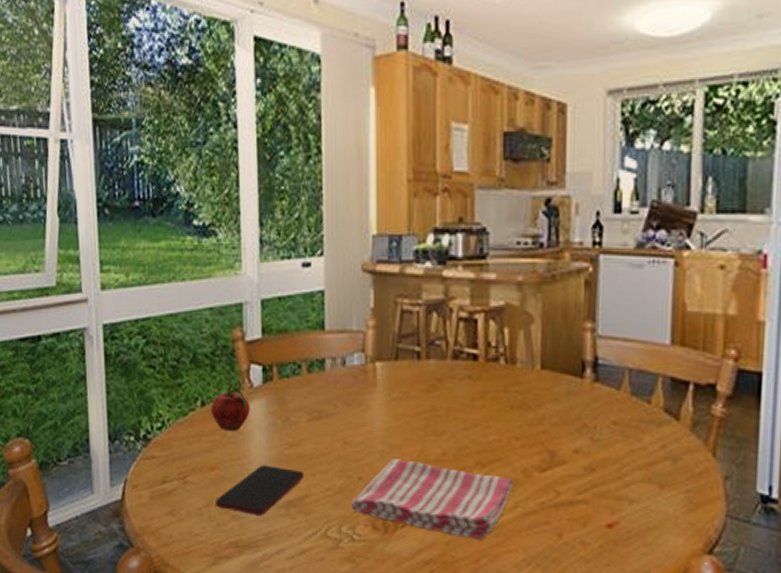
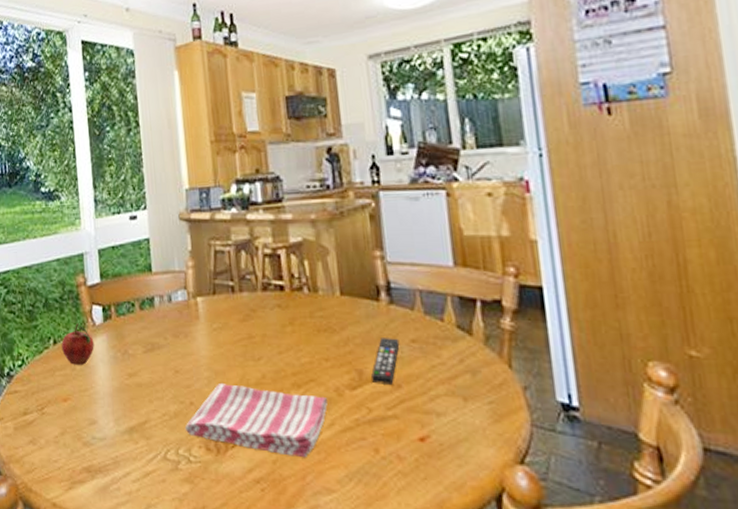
smartphone: present [216,465,305,516] -> none [69,394,144,441]
remote control: none [564,418,600,468] -> present [371,338,400,384]

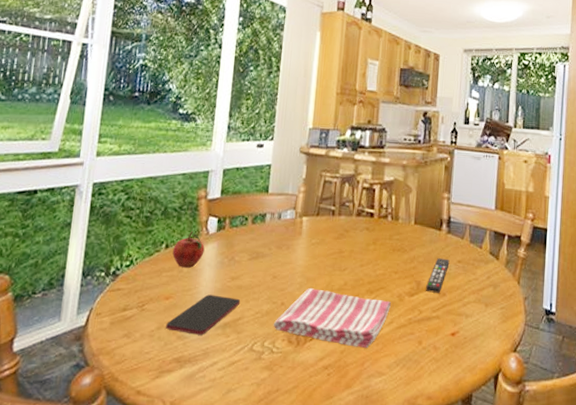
smartphone: none [69,394,144,441] -> present [166,294,241,335]

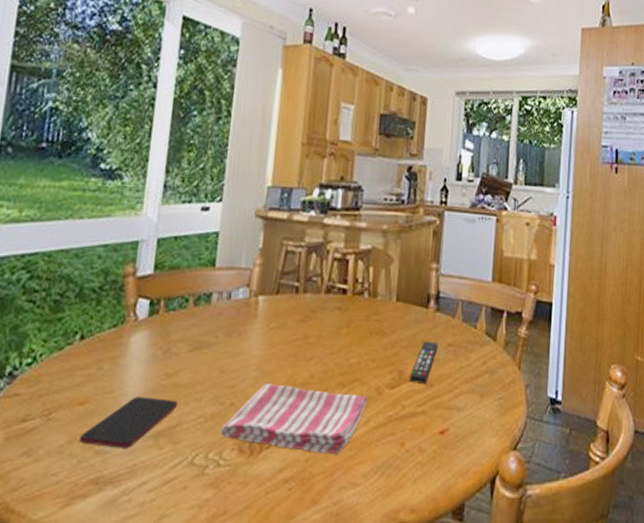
fruit: present [172,231,205,268] -> none [89,317,132,364]

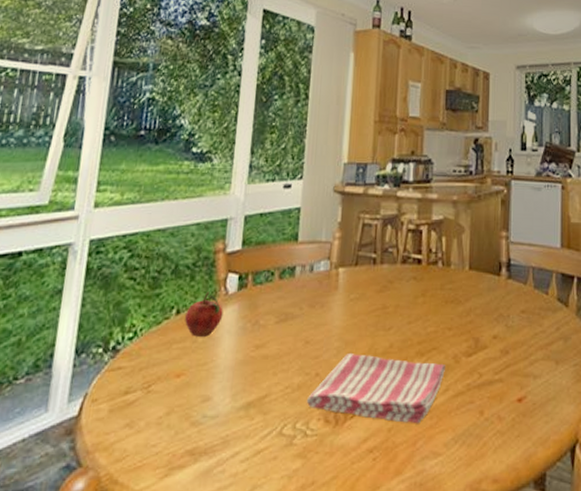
smartphone: present [80,396,179,448] -> none [177,368,267,419]
fruit: none [89,317,132,364] -> present [185,292,223,337]
remote control: present [410,341,439,383] -> none [486,309,512,351]

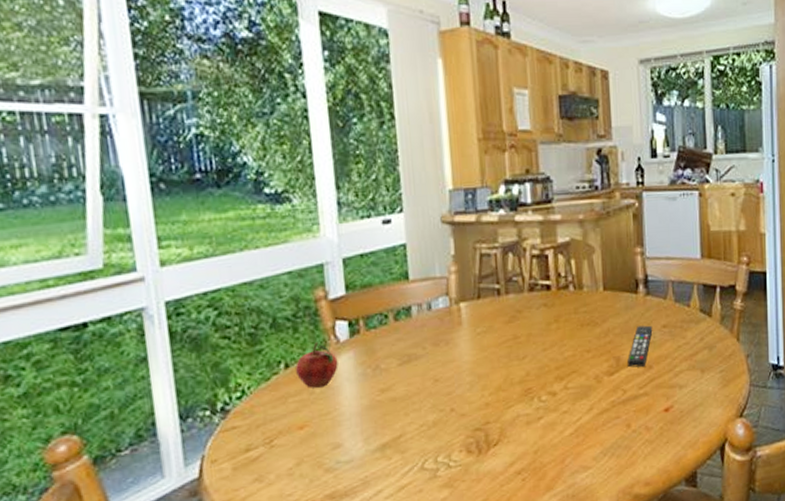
dish towel: present [306,352,445,424] -> none [444,385,587,444]
remote control: none [486,309,512,351] -> present [627,325,653,368]

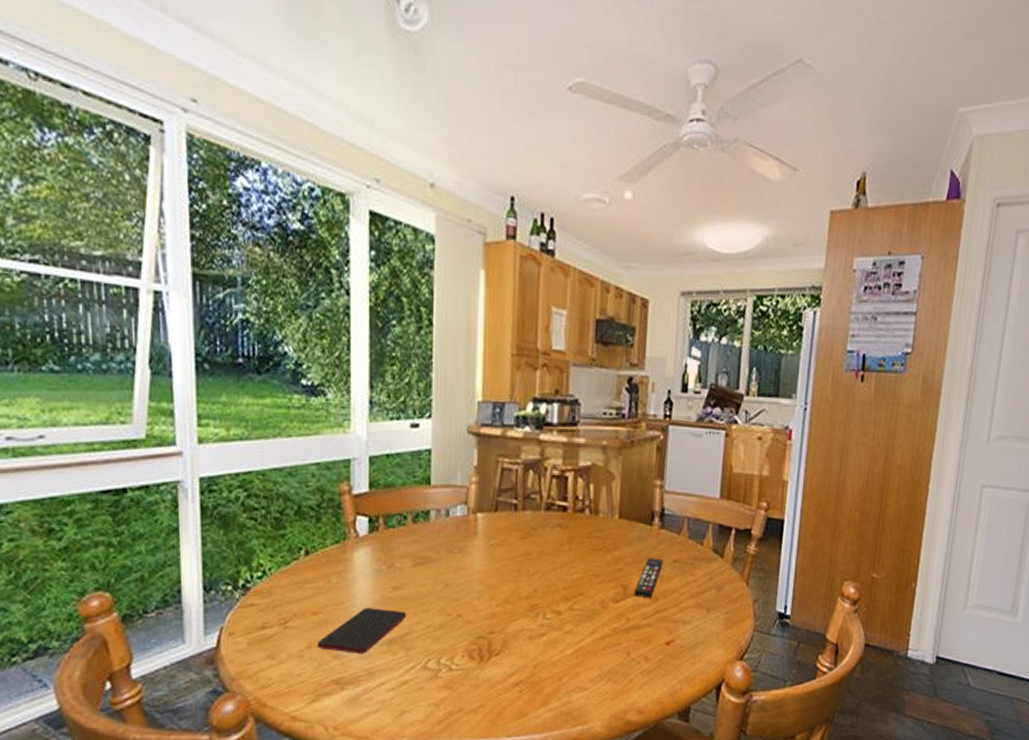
fruit: present [296,342,338,388] -> none [315,534,355,578]
smartphone: none [307,413,398,465] -> present [318,607,407,654]

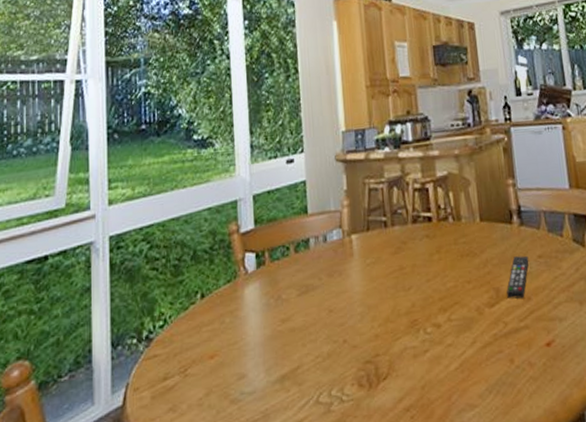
smartphone: present [318,607,407,654] -> none [215,343,296,396]

